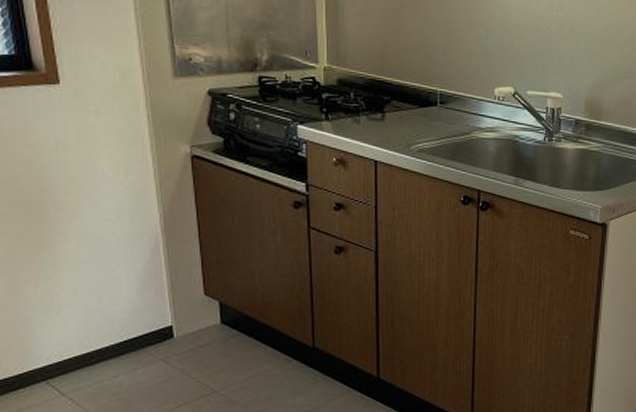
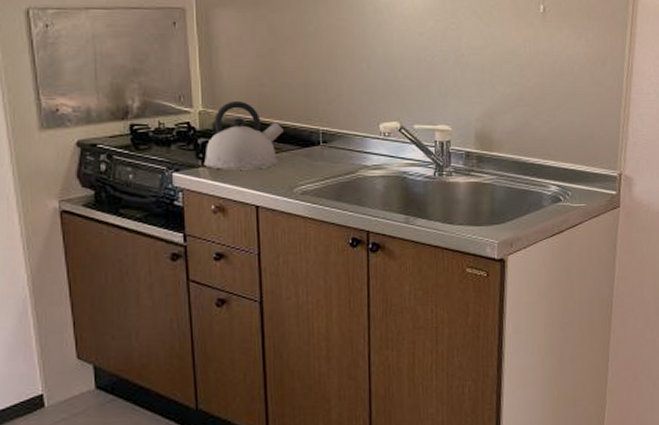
kettle: none [326,58,403,126] -> present [203,100,284,170]

